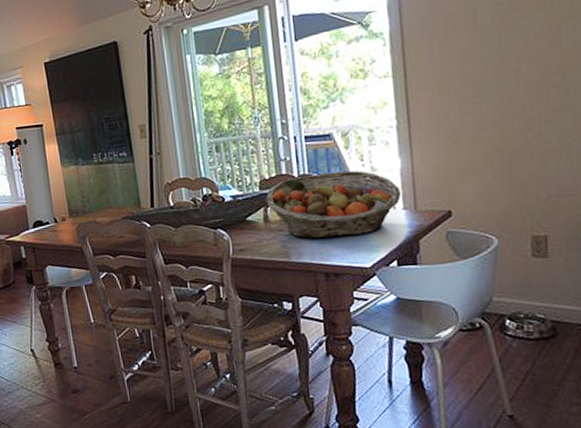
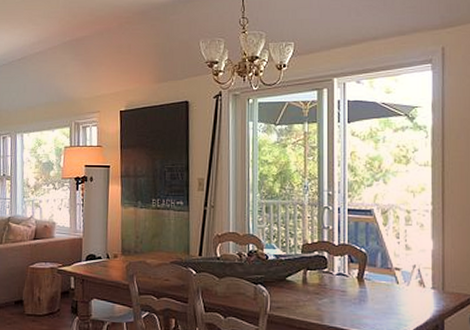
fruit basket: present [266,170,402,239] -> none [306,244,432,307]

